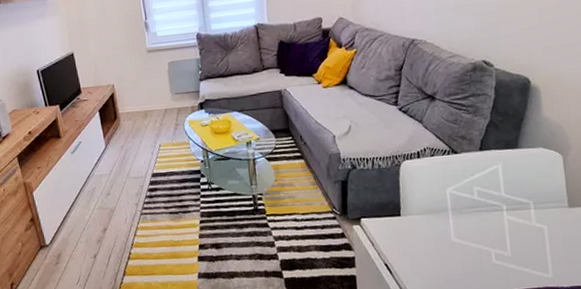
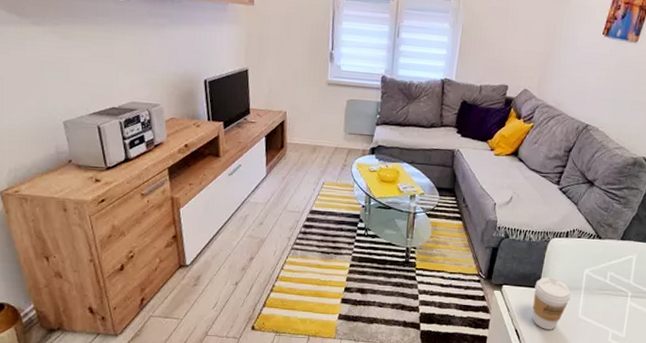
coffee cup: none [396,202,439,259] -> present [532,277,571,330]

